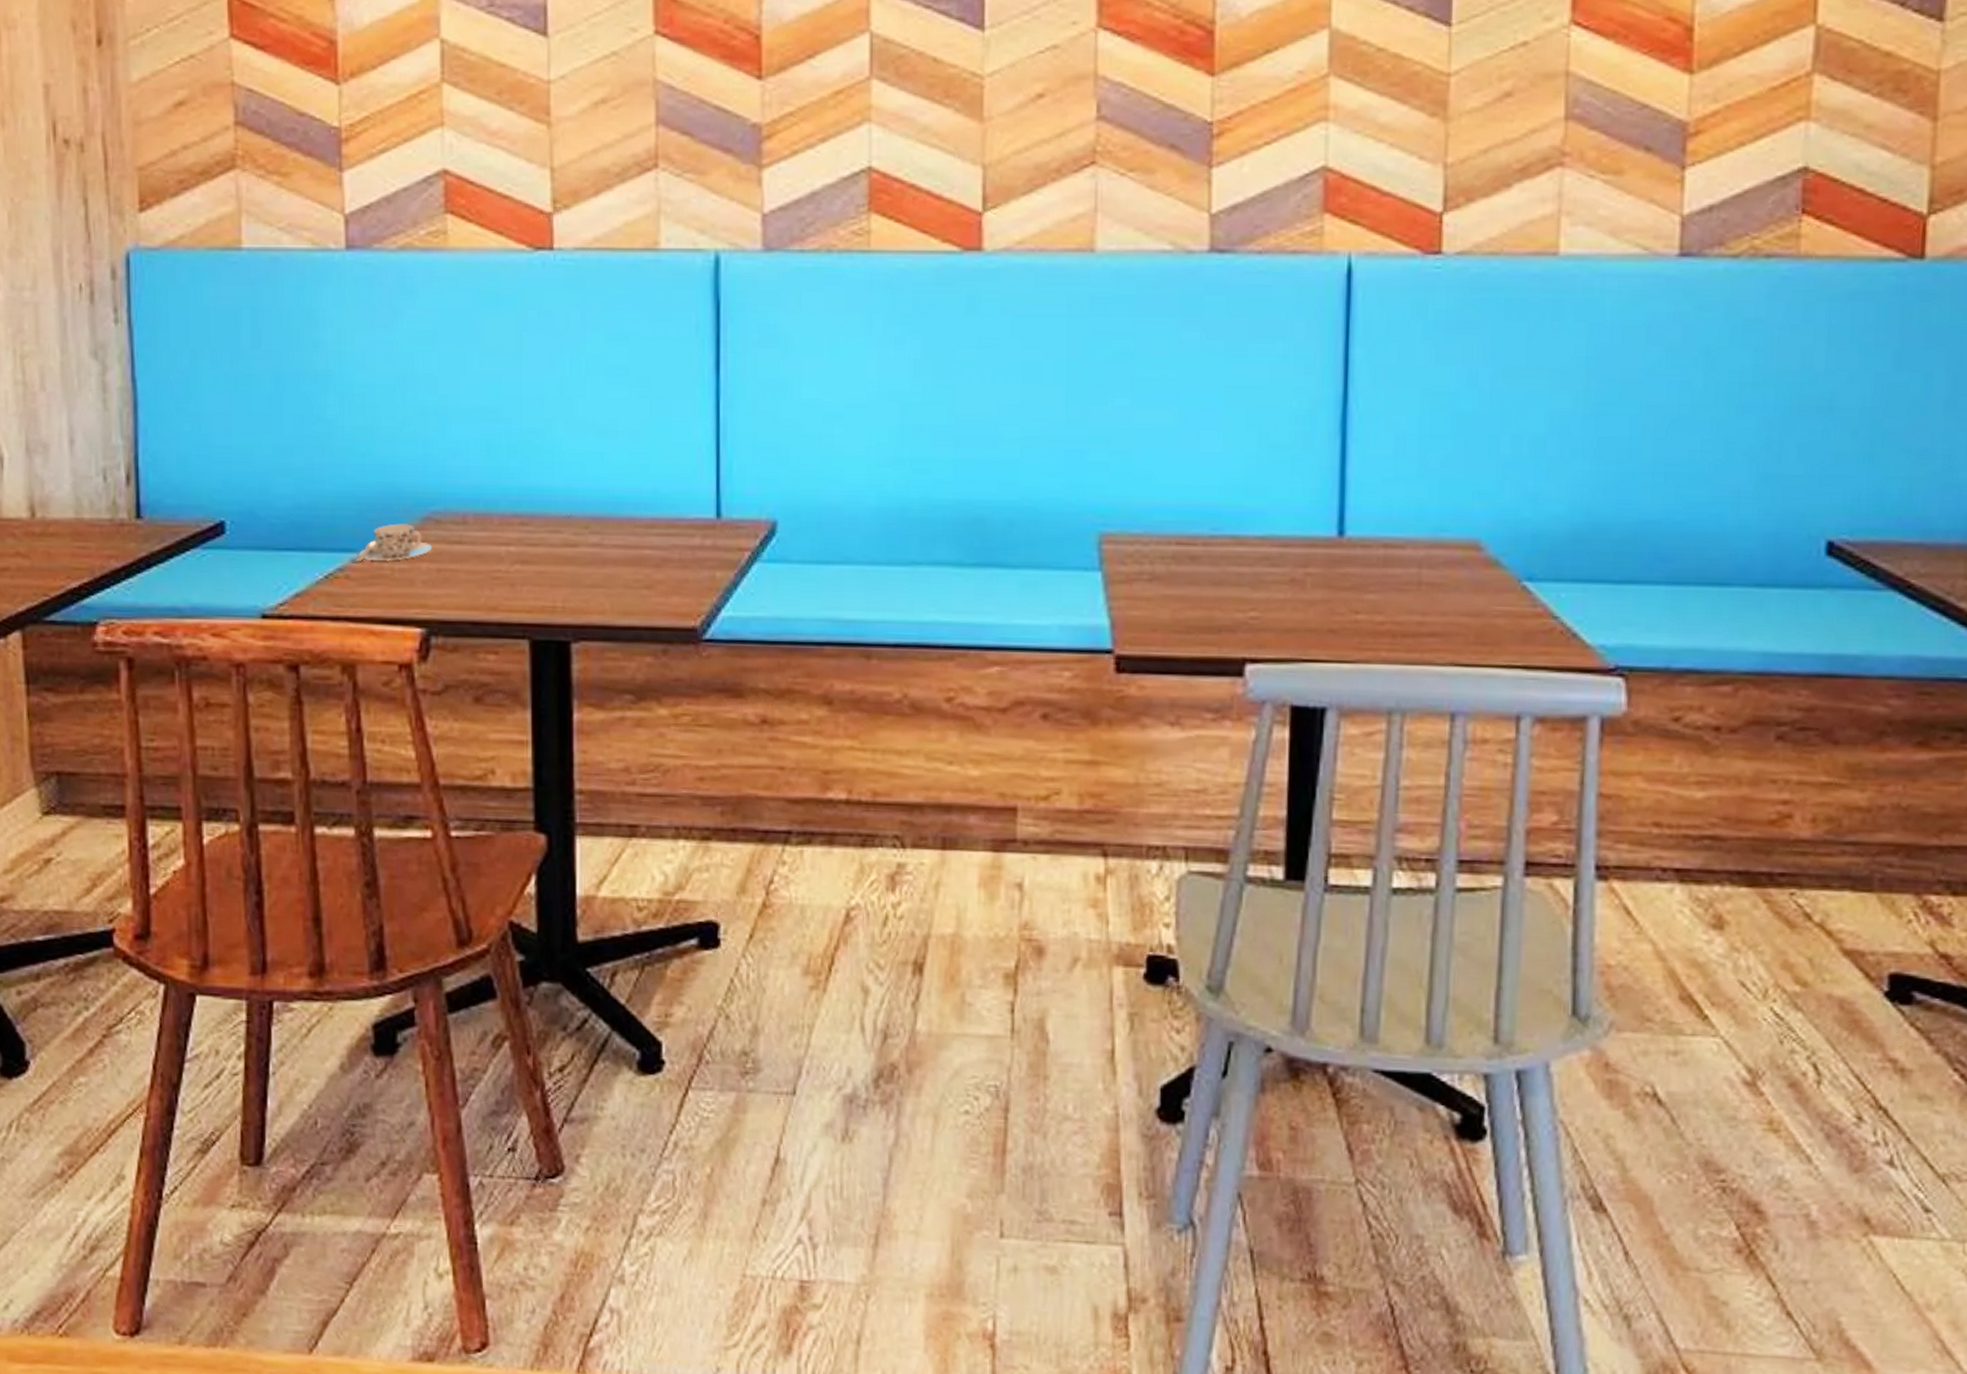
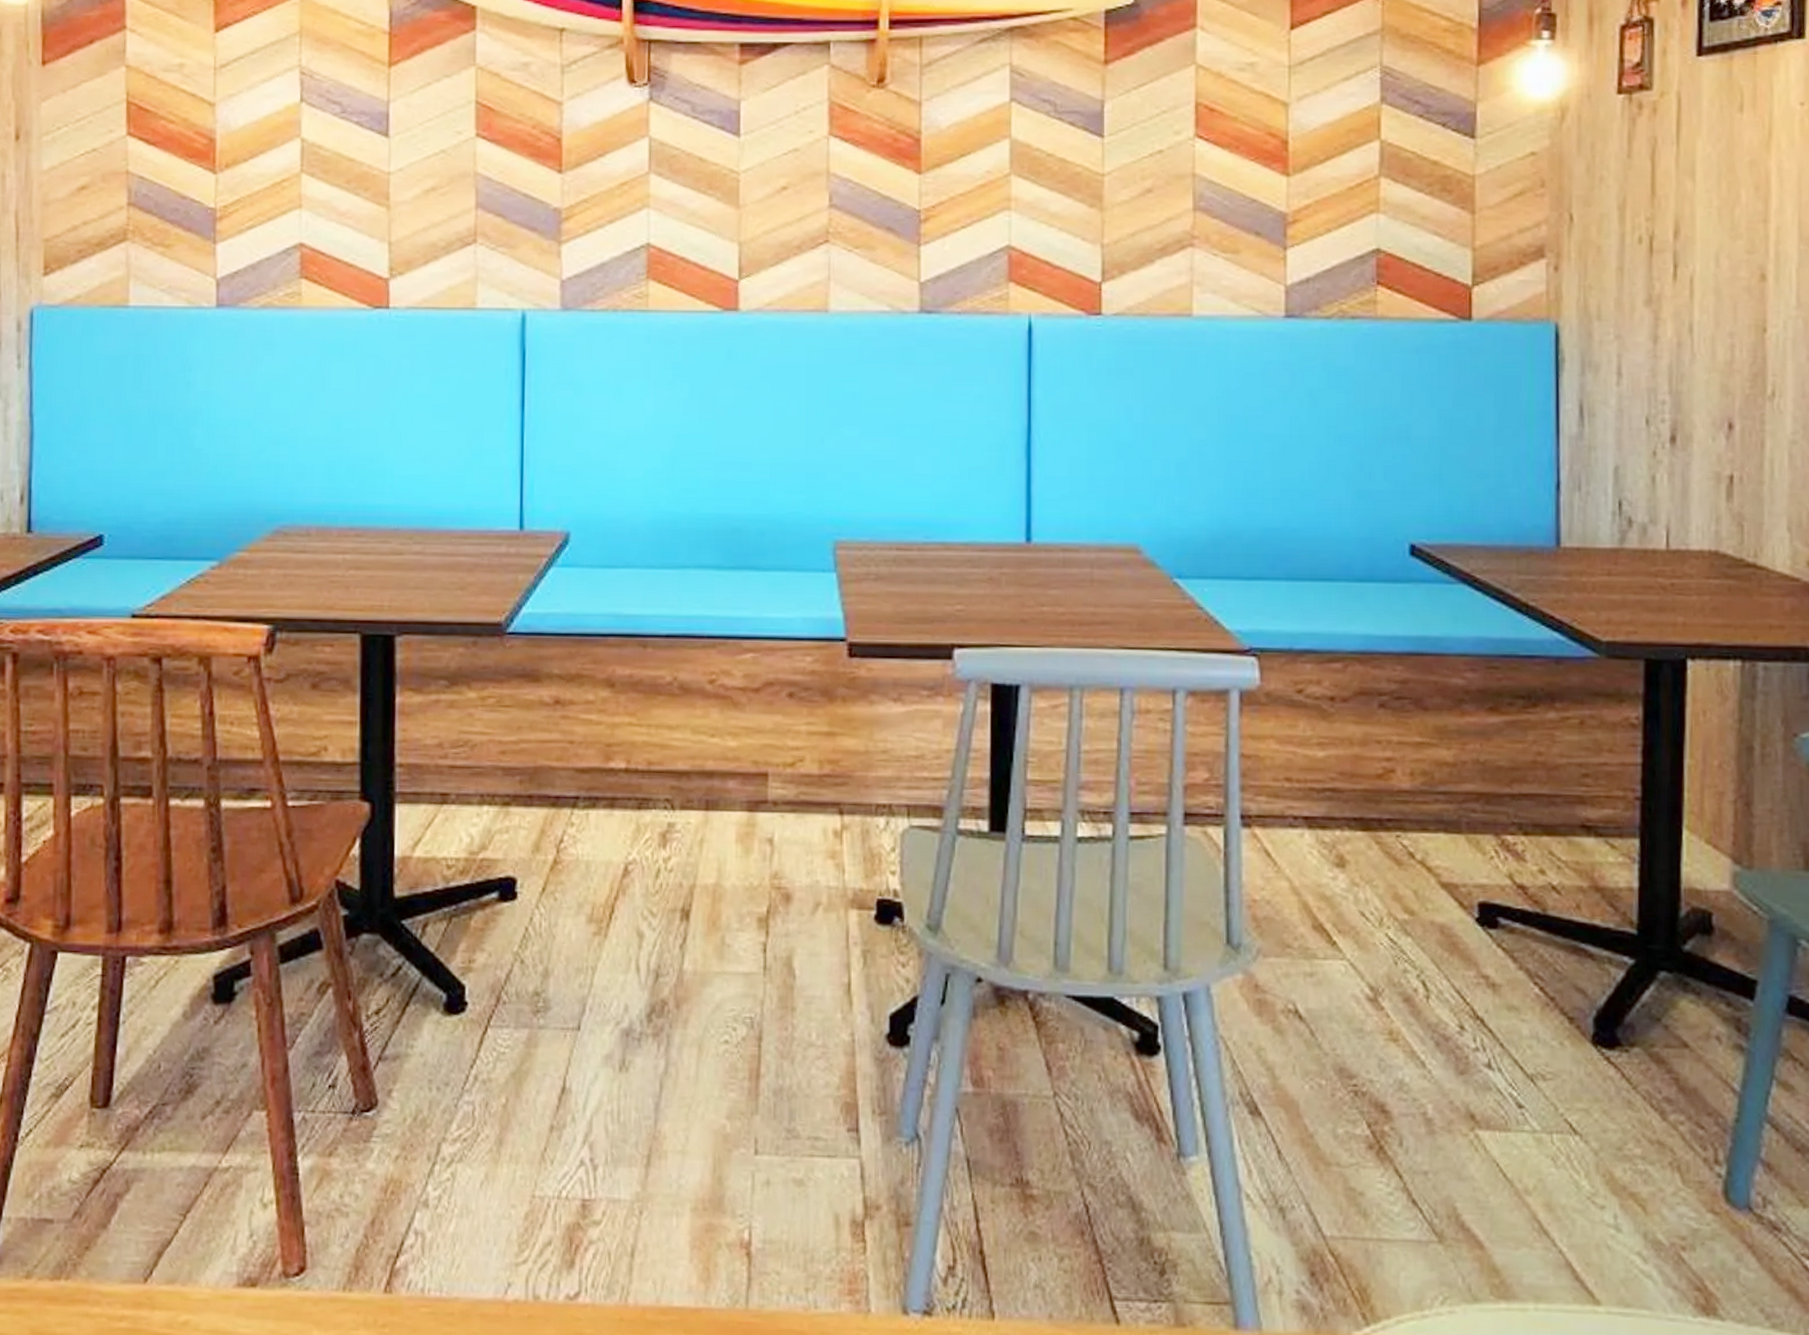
teacup: present [355,523,433,562] -> none [214,536,281,569]

